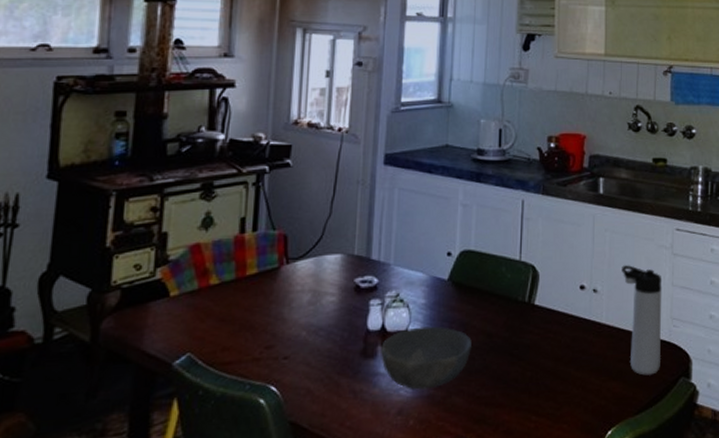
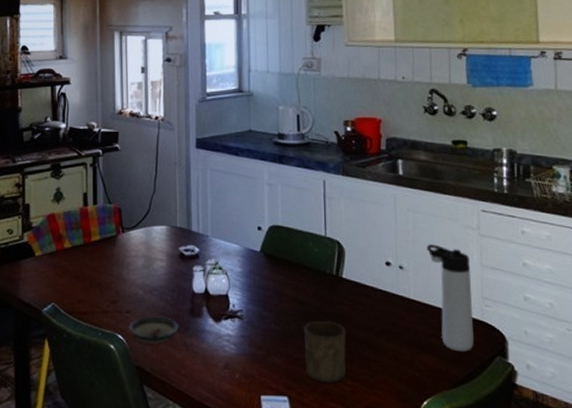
saucer: none [284,360,348,395] -> present [127,316,180,345]
bowl: present [381,326,472,390] -> none [206,292,286,348]
cup: none [487,352,535,422] -> present [303,320,346,383]

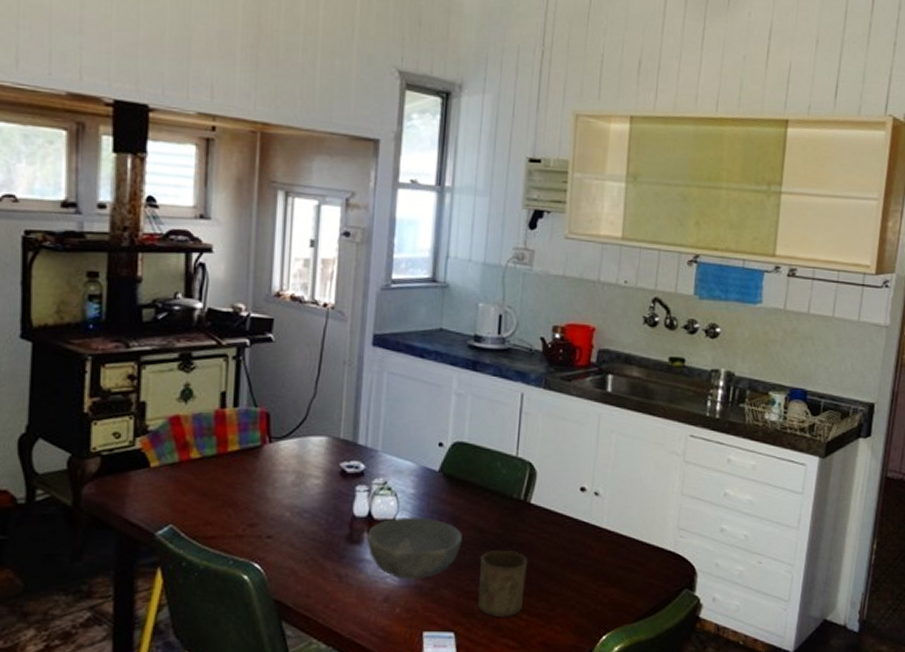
saucer: present [127,316,180,345] -> none [267,542,333,576]
bowl: none [206,292,286,348] -> present [367,517,462,579]
thermos bottle: present [427,244,474,352] -> none [627,470,671,584]

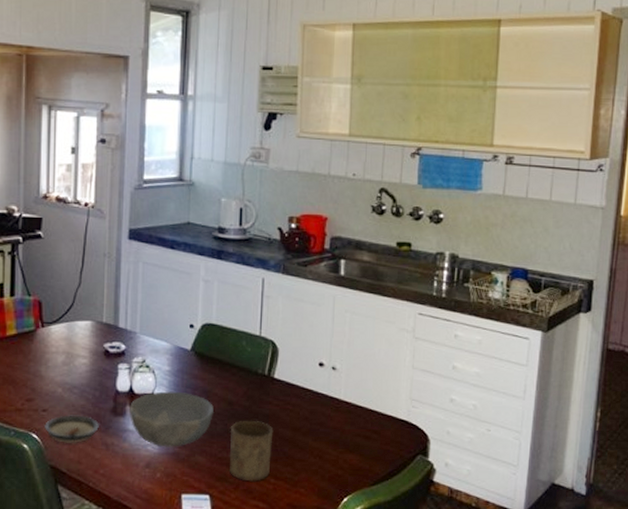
saucer: none [267,542,333,576] -> present [43,415,100,444]

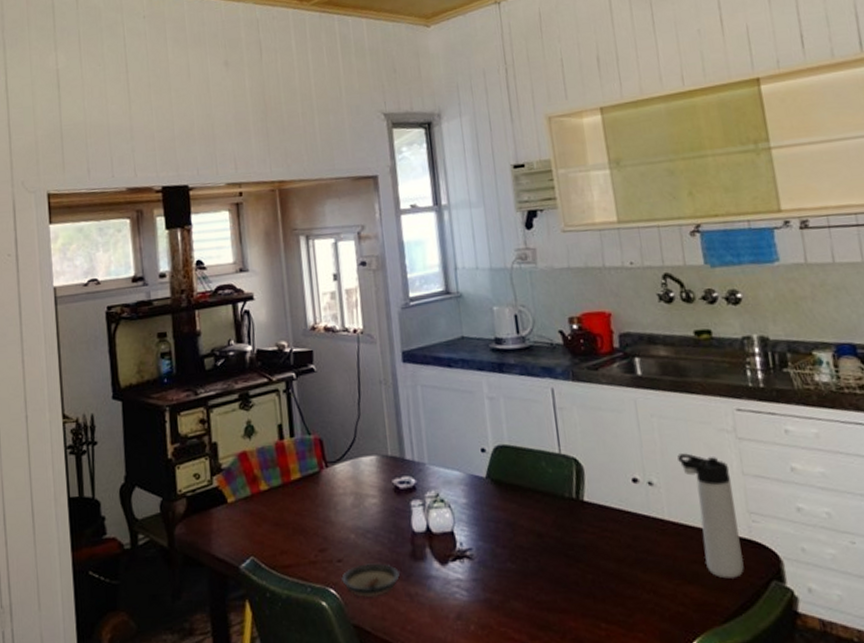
bowl: present [130,391,214,447] -> none [429,526,523,594]
cup: present [228,420,274,482] -> none [544,552,599,629]
thermos bottle: none [361,346,403,451] -> present [677,453,744,579]

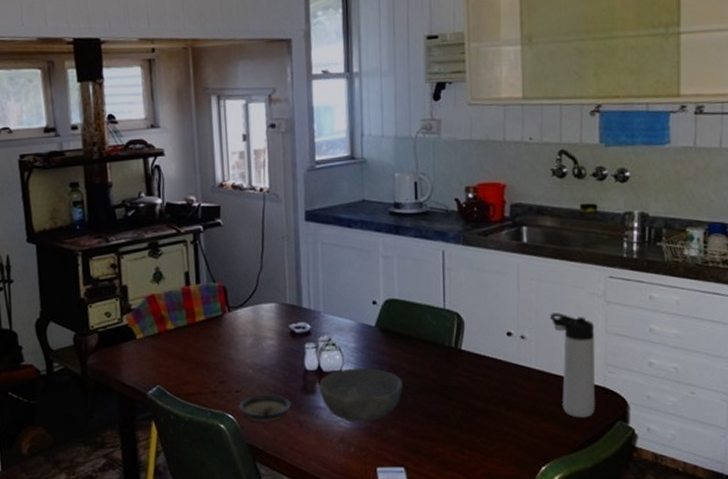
bowl: none [429,526,523,594] -> present [319,367,403,423]

